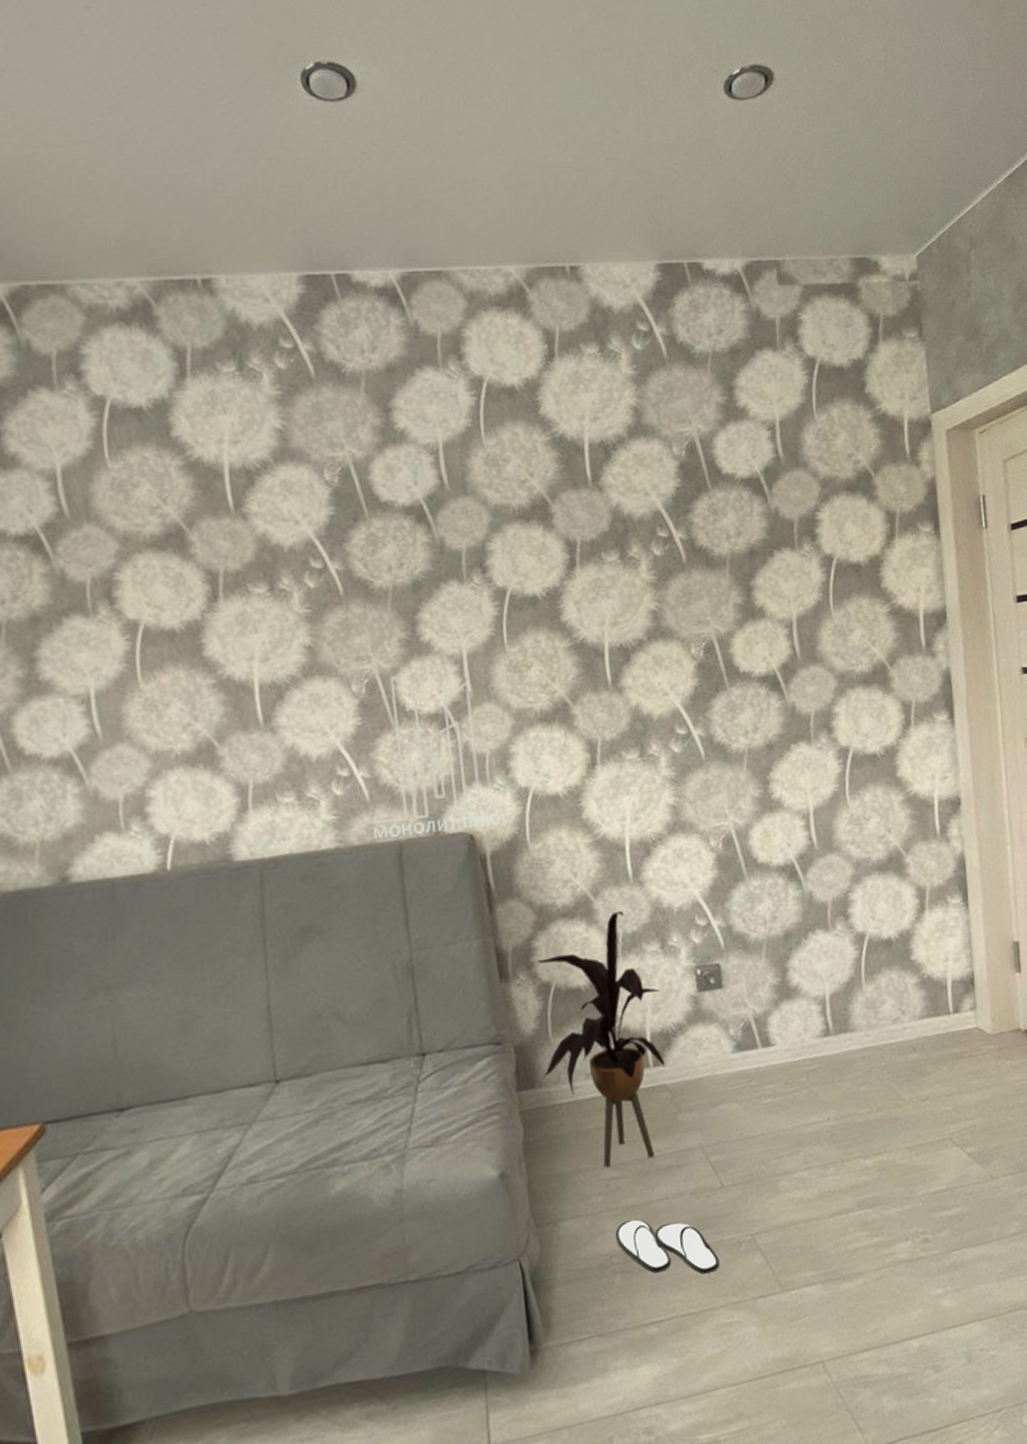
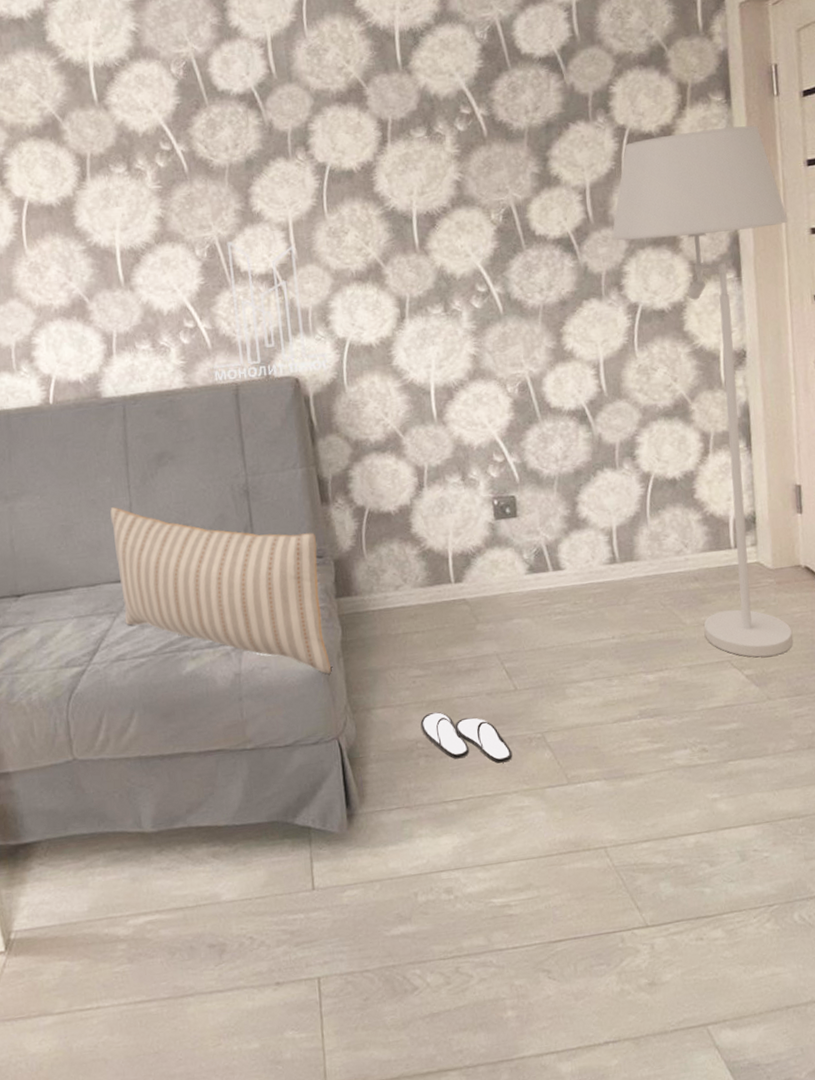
pillow: none [242,994,511,1184] -> present [110,507,331,675]
house plant: present [537,910,666,1167] -> none [353,446,465,666]
floor lamp: none [820,558,1015,1133] -> present [611,125,793,658]

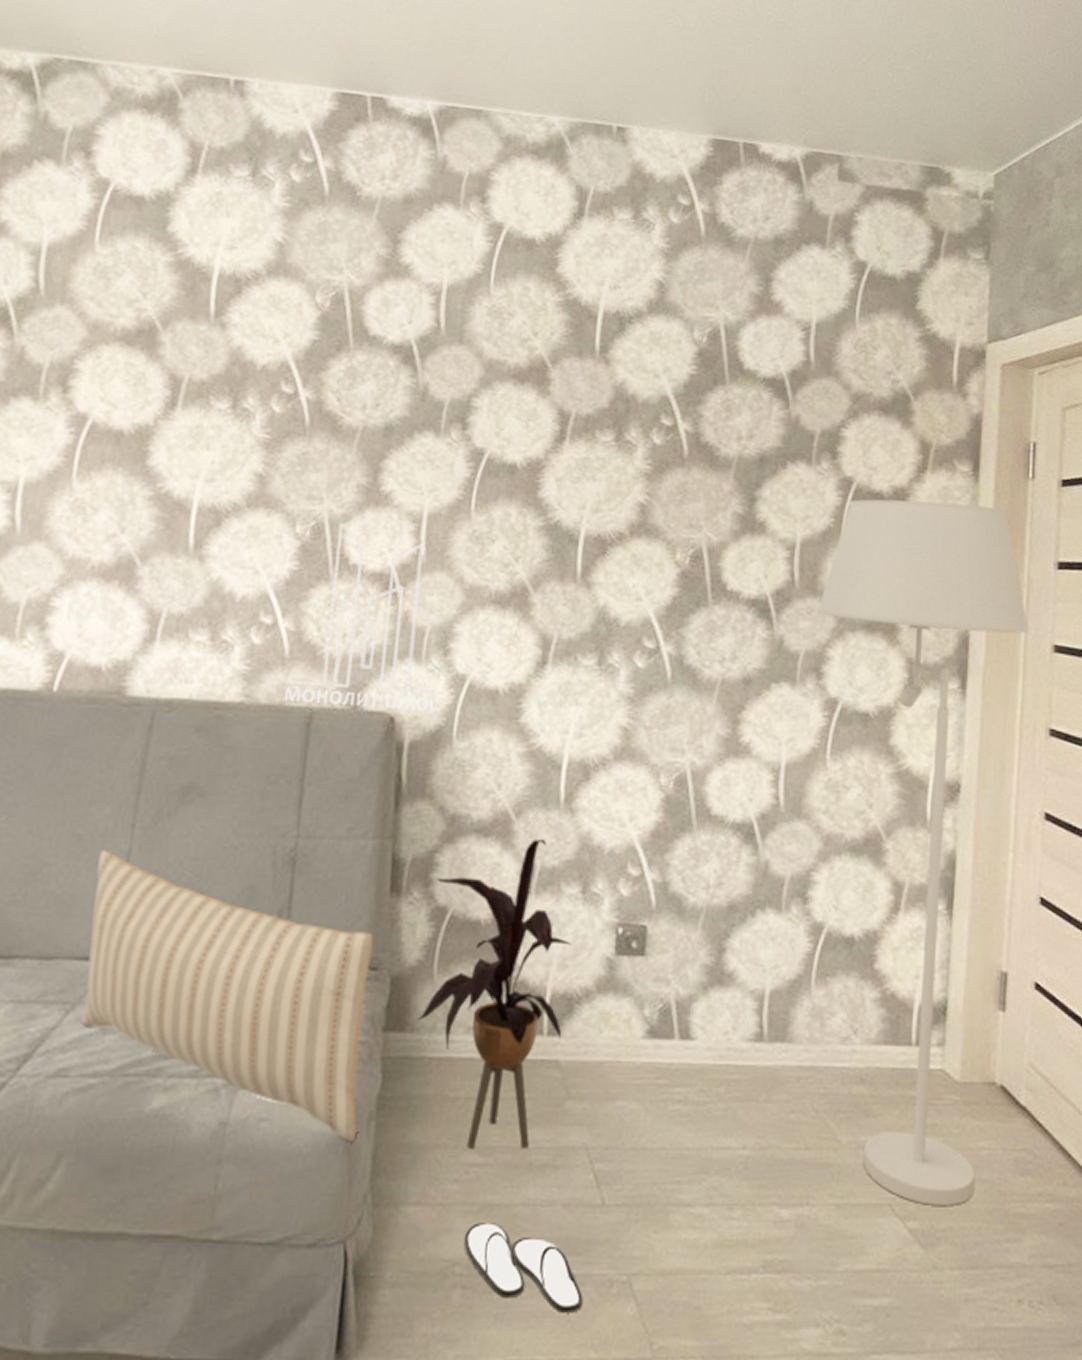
house plant: none [353,446,465,666] -> present [418,838,572,1149]

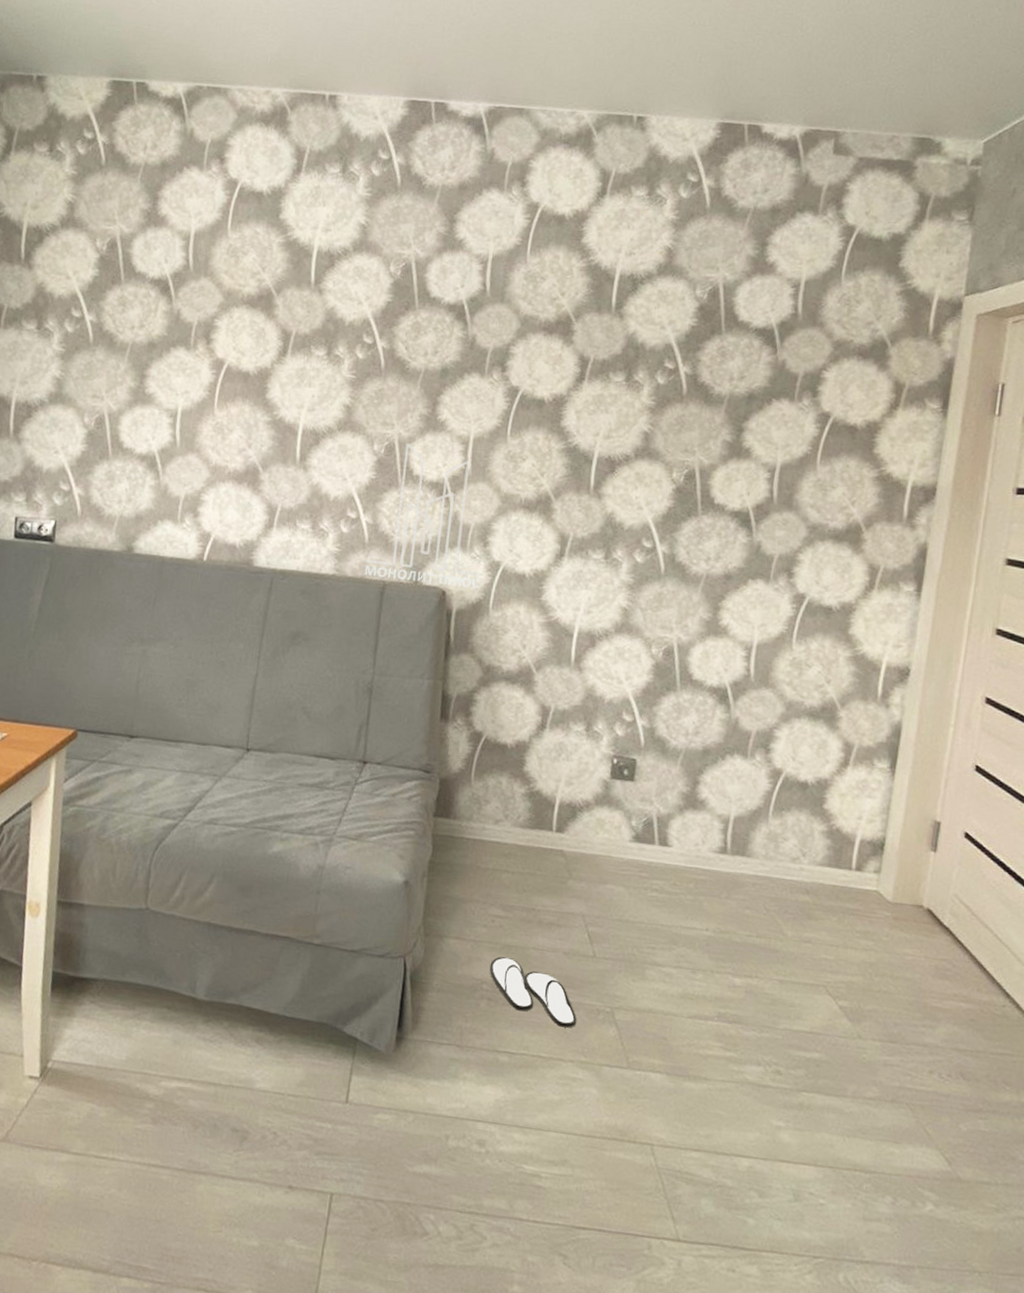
pillow: present [80,850,373,1143] -> none [225,673,428,891]
house plant: present [418,838,572,1149] -> none [459,688,577,910]
floor lamp: present [818,499,1029,1206] -> none [792,431,984,994]

